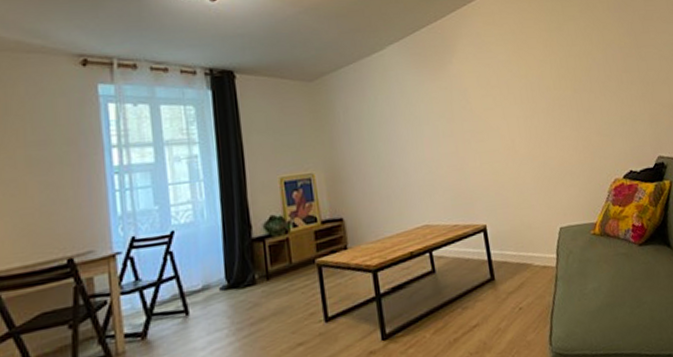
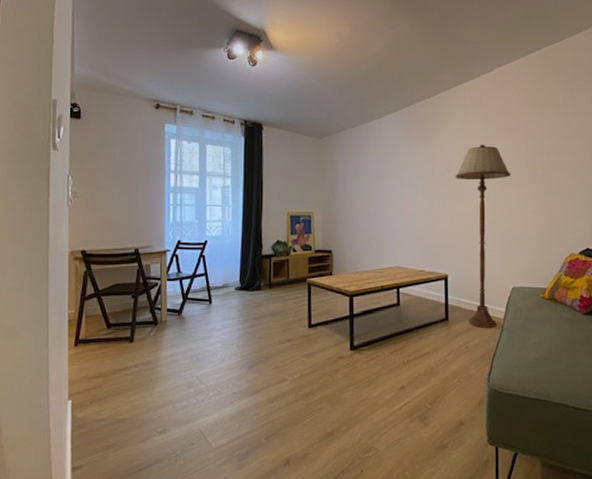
floor lamp: none [477,68,550,283] -> present [455,144,511,328]

